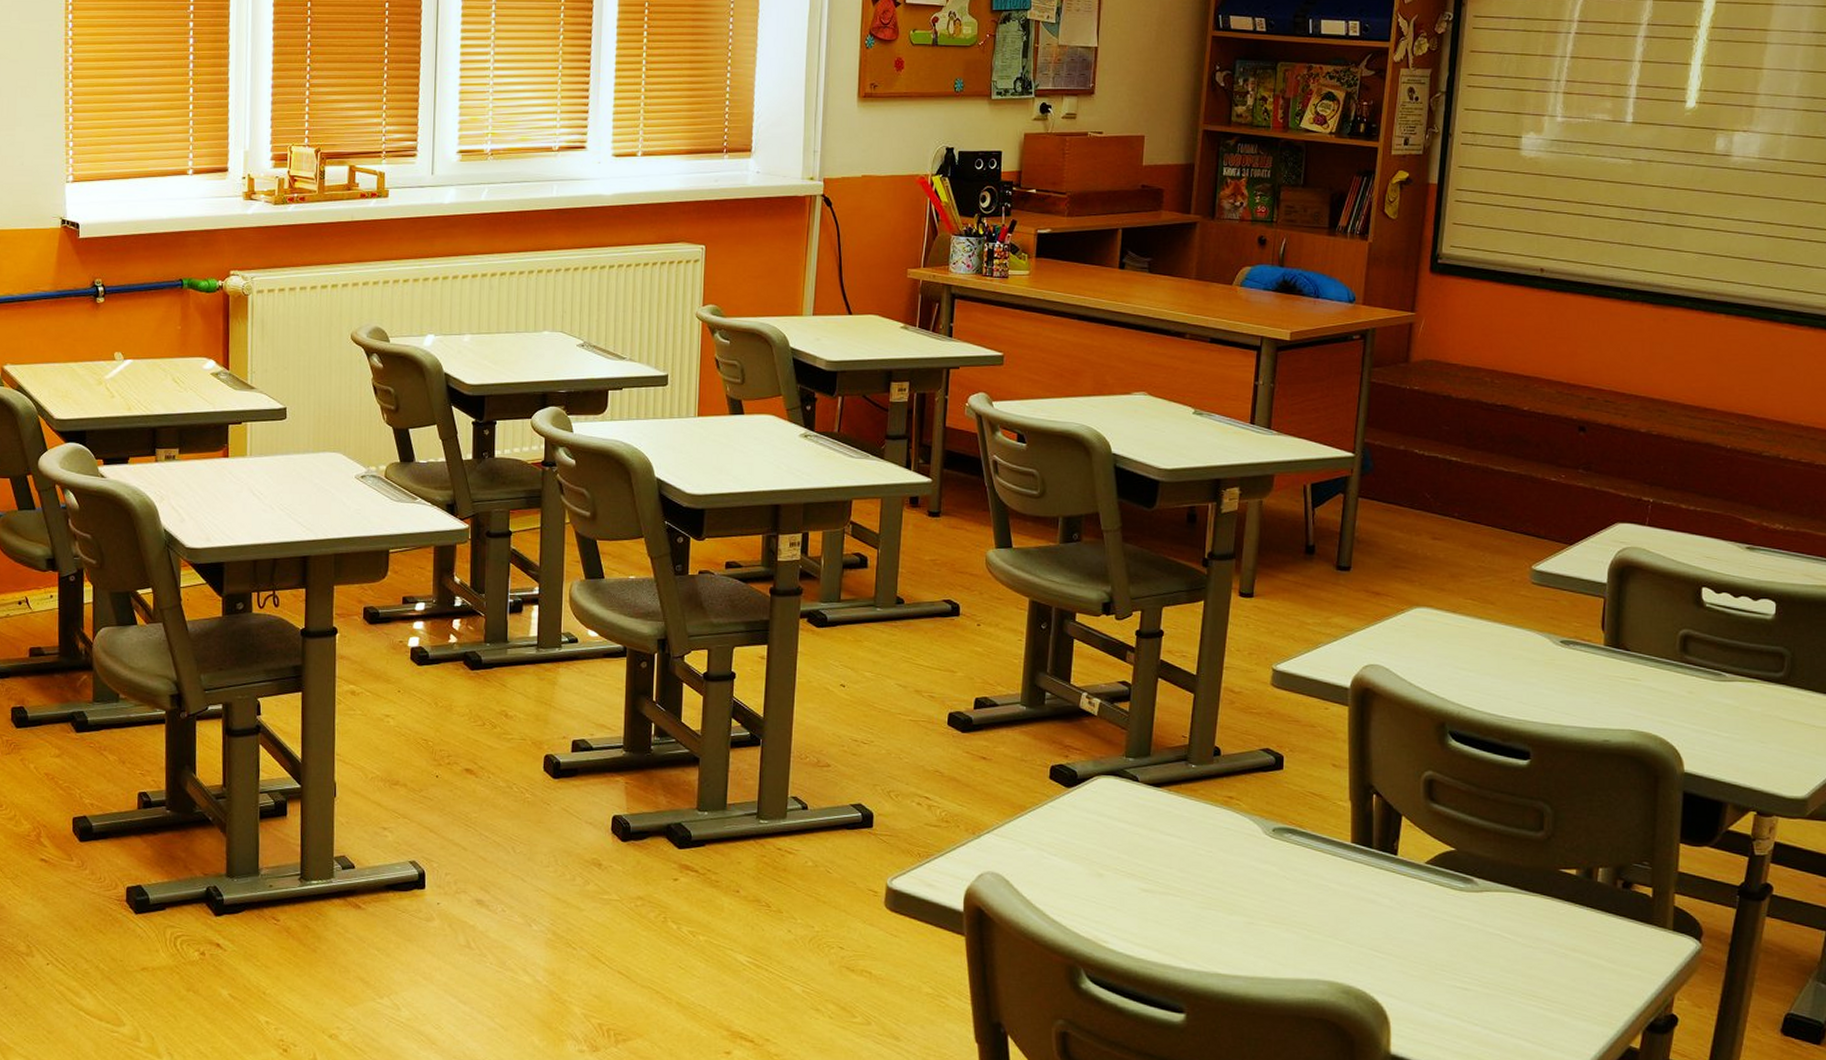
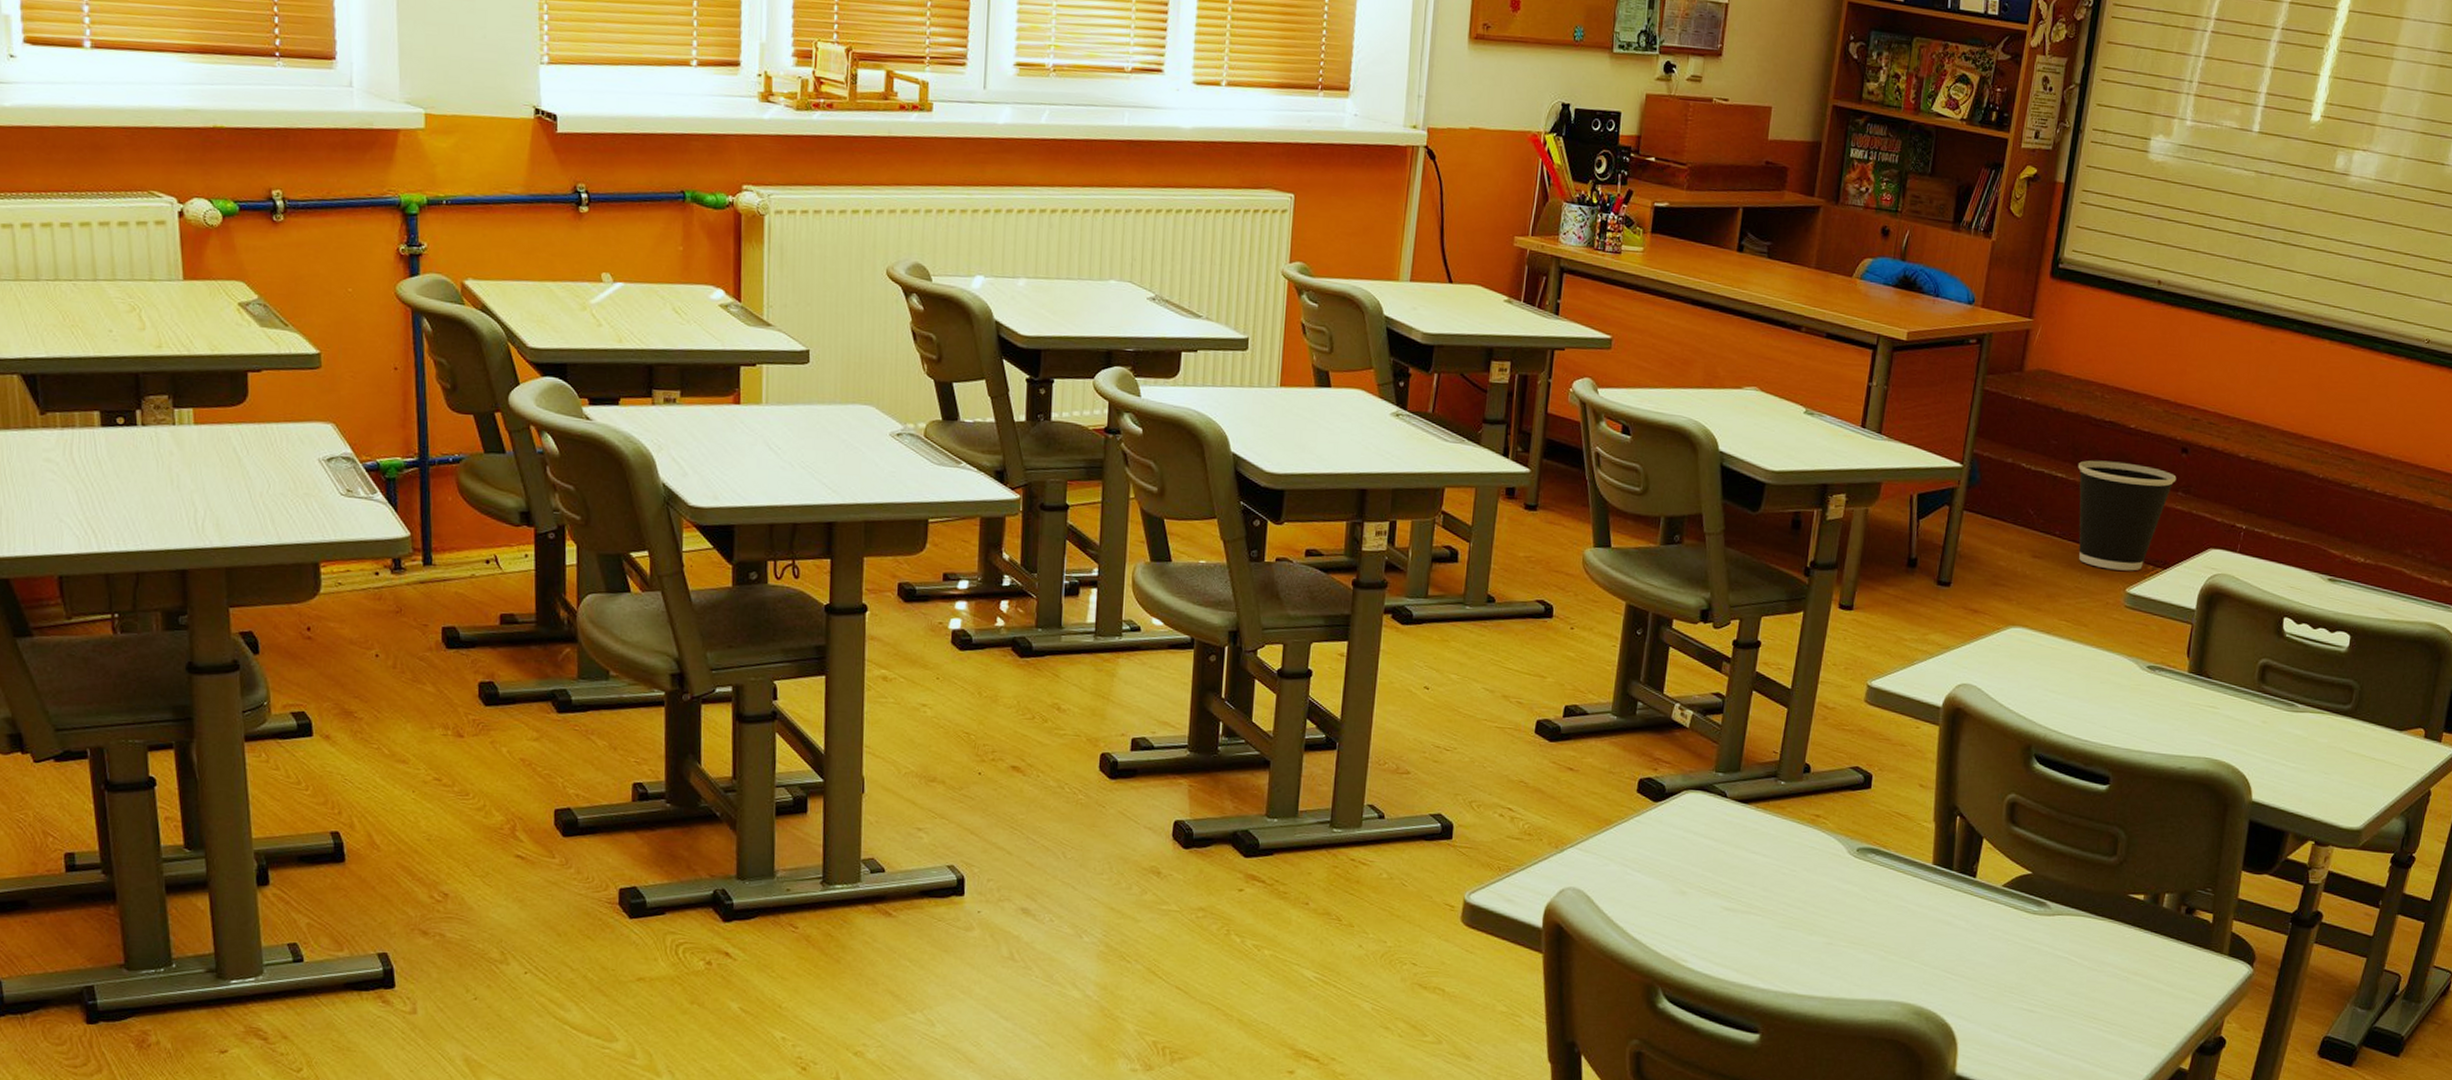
wastebasket: none [1472,443,1576,548] -> present [2077,460,2177,571]

